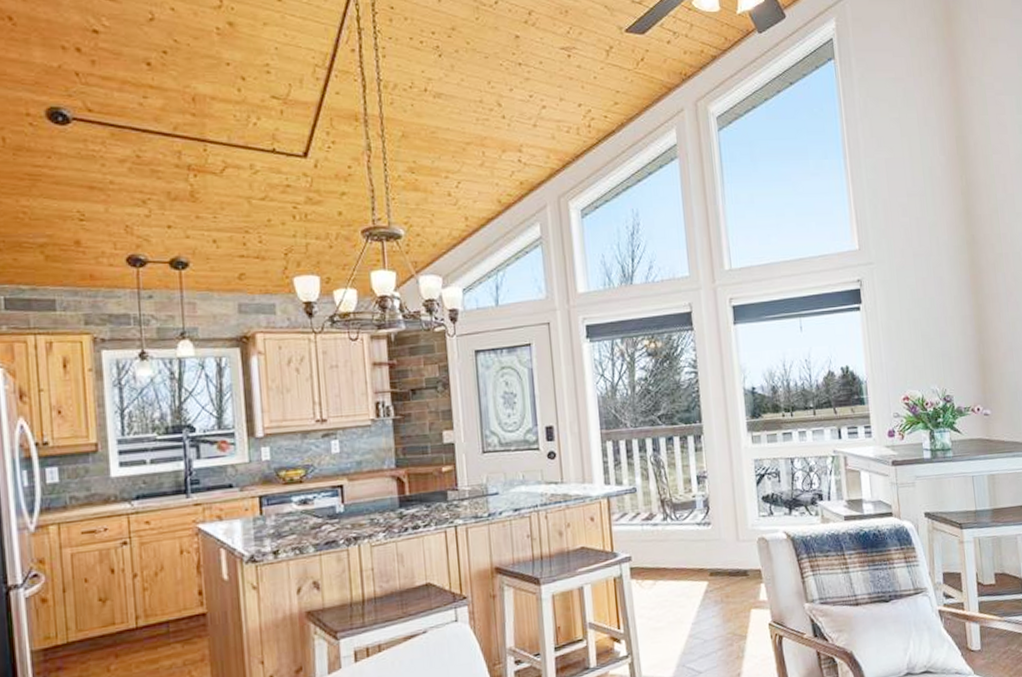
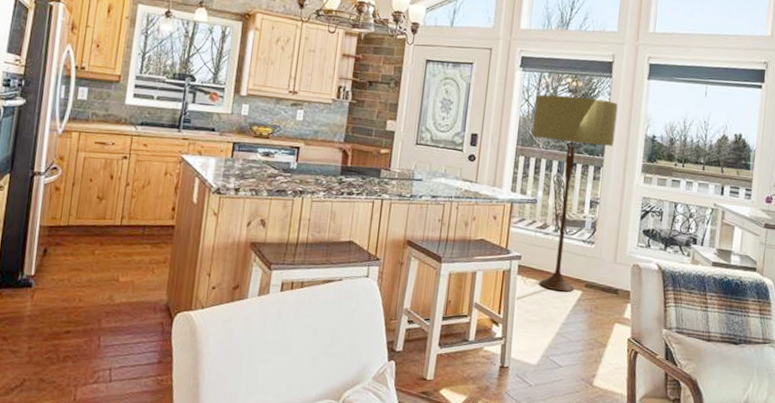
floor lamp: none [612,357,711,588] -> present [532,94,618,292]

